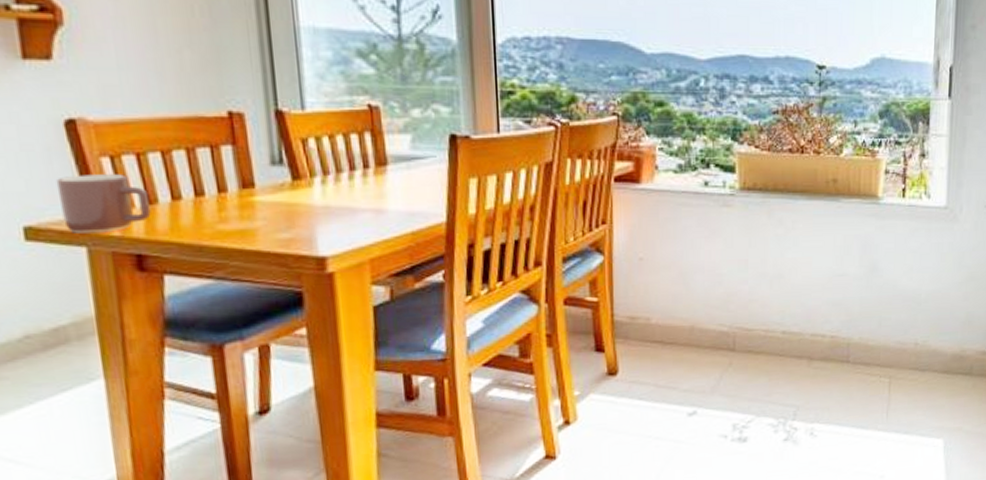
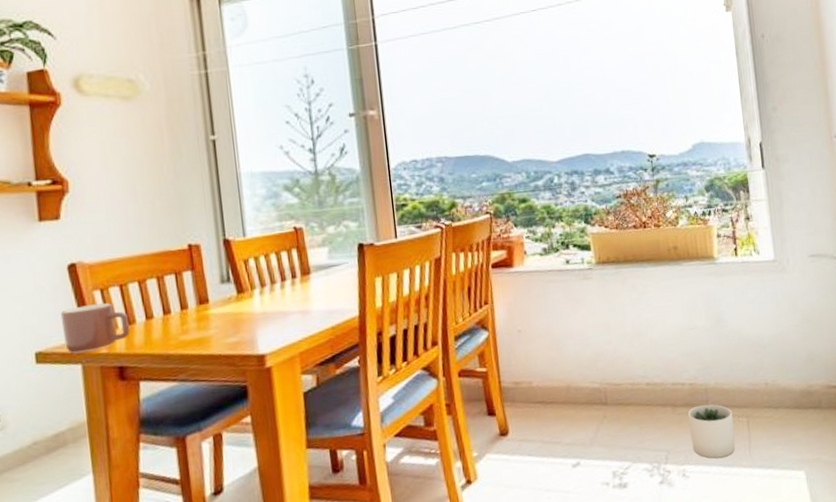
planter: none [824,360,874,419] -> present [687,404,735,459]

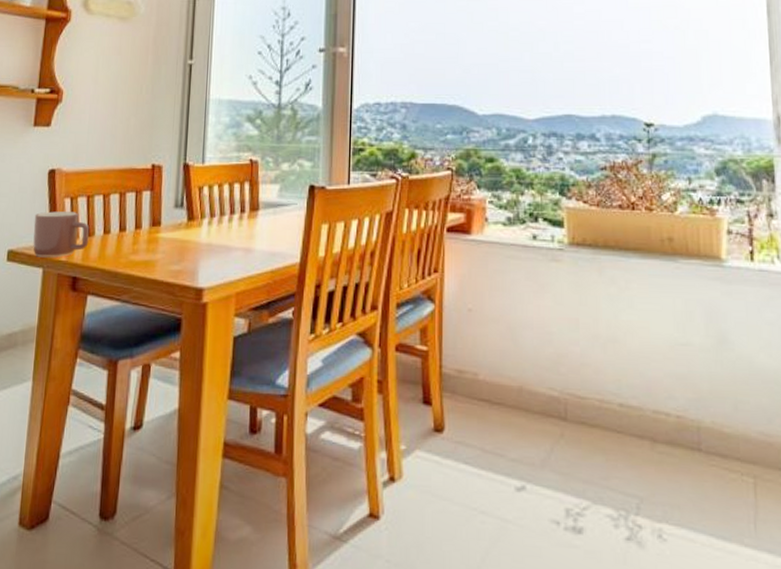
planter: present [687,404,735,459] -> none [671,447,735,525]

